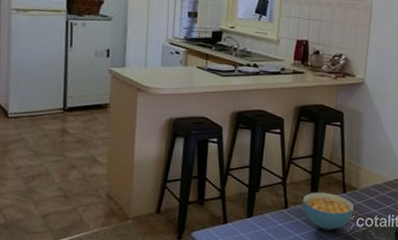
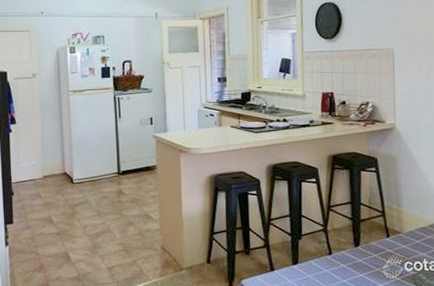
cereal bowl: present [302,192,354,230] -> none [345,237,400,275]

